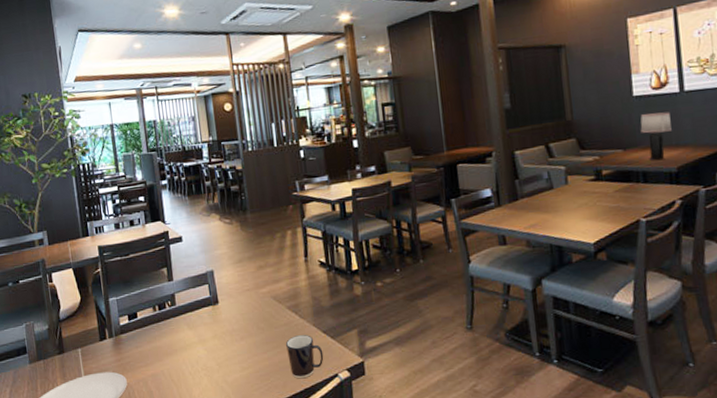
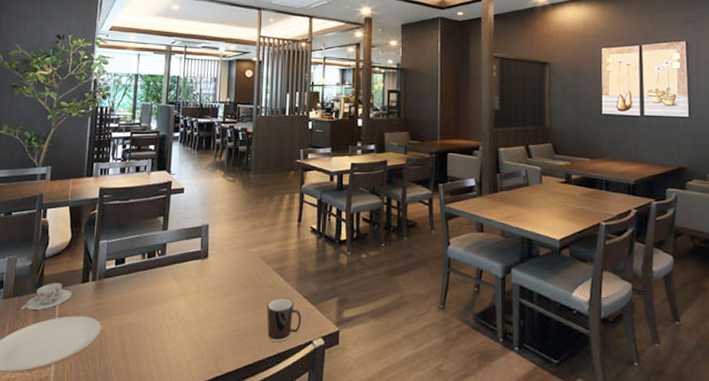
teacup: none [47,343,93,373] -> present [19,283,73,311]
table lamp: present [640,112,672,161] -> none [606,131,632,173]

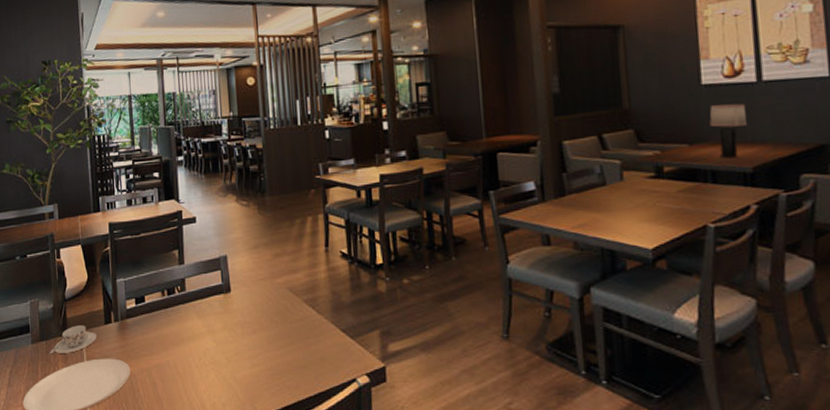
mug: present [266,298,302,342] -> none [300,332,342,381]
table lamp: none [606,131,632,173] -> present [709,103,747,159]

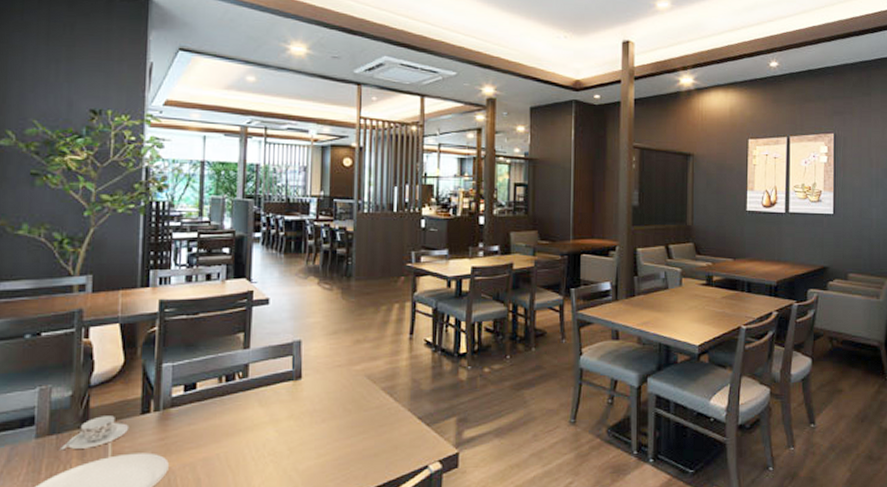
table lamp: present [709,103,747,159] -> none [749,229,775,273]

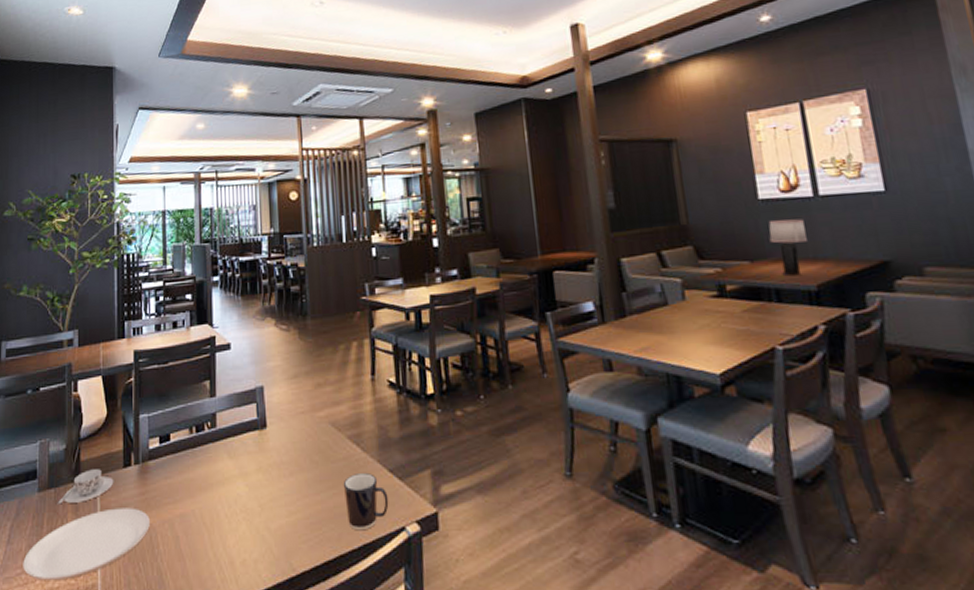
mug: none [373,420,415,470] -> present [343,473,389,531]
table lamp: none [749,229,775,273] -> present [768,219,807,276]

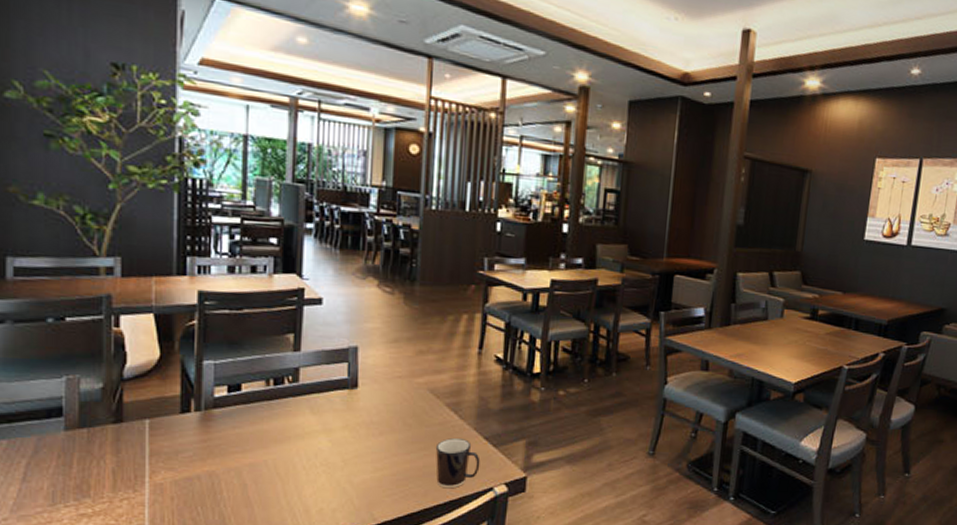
plate: present [23,508,150,581] -> none [45,453,212,521]
teacup: present [57,469,114,505] -> none [91,412,168,445]
table lamp: present [768,219,807,276] -> none [863,260,894,311]

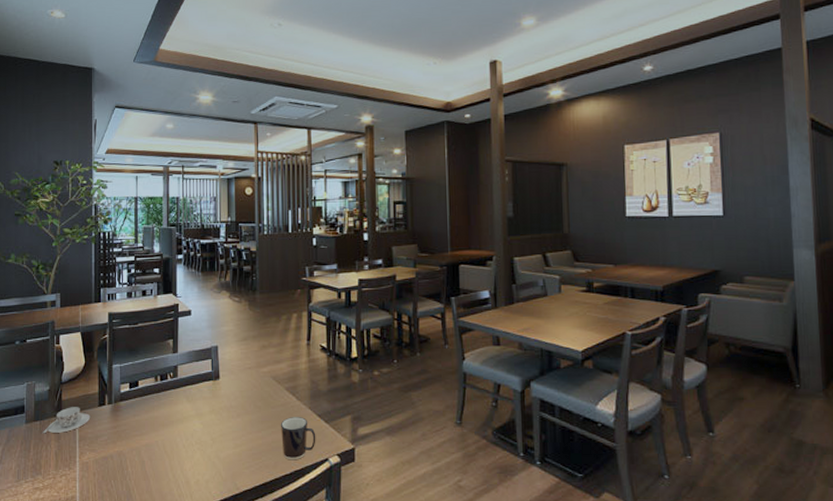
teacup: none [91,412,168,445] -> present [42,407,91,434]

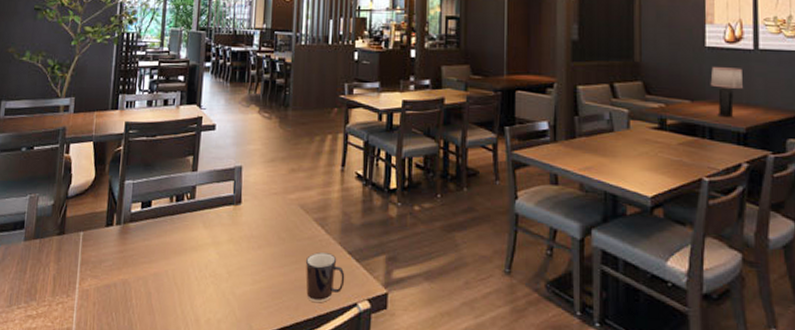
teacup: present [42,407,91,434] -> none [41,225,96,254]
table lamp: none [631,234,659,278] -> present [710,67,743,118]

